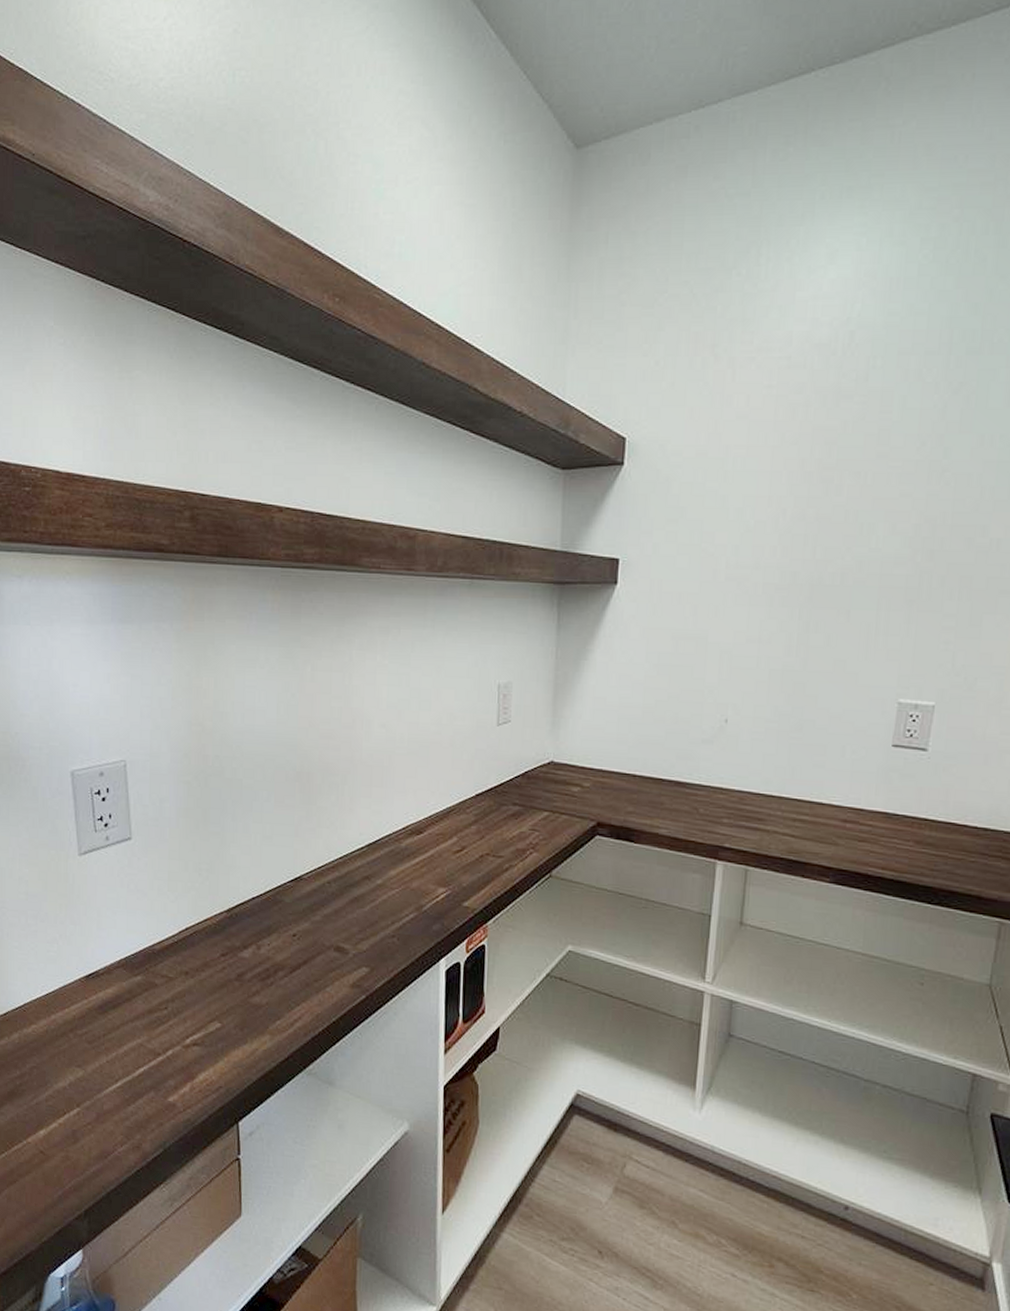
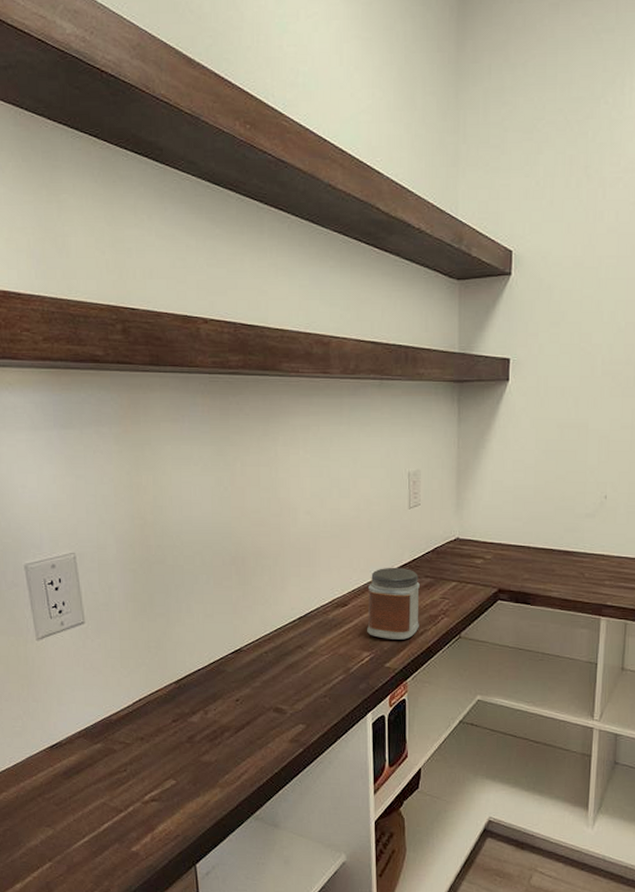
jar: none [444,791,506,876] -> present [367,567,420,640]

